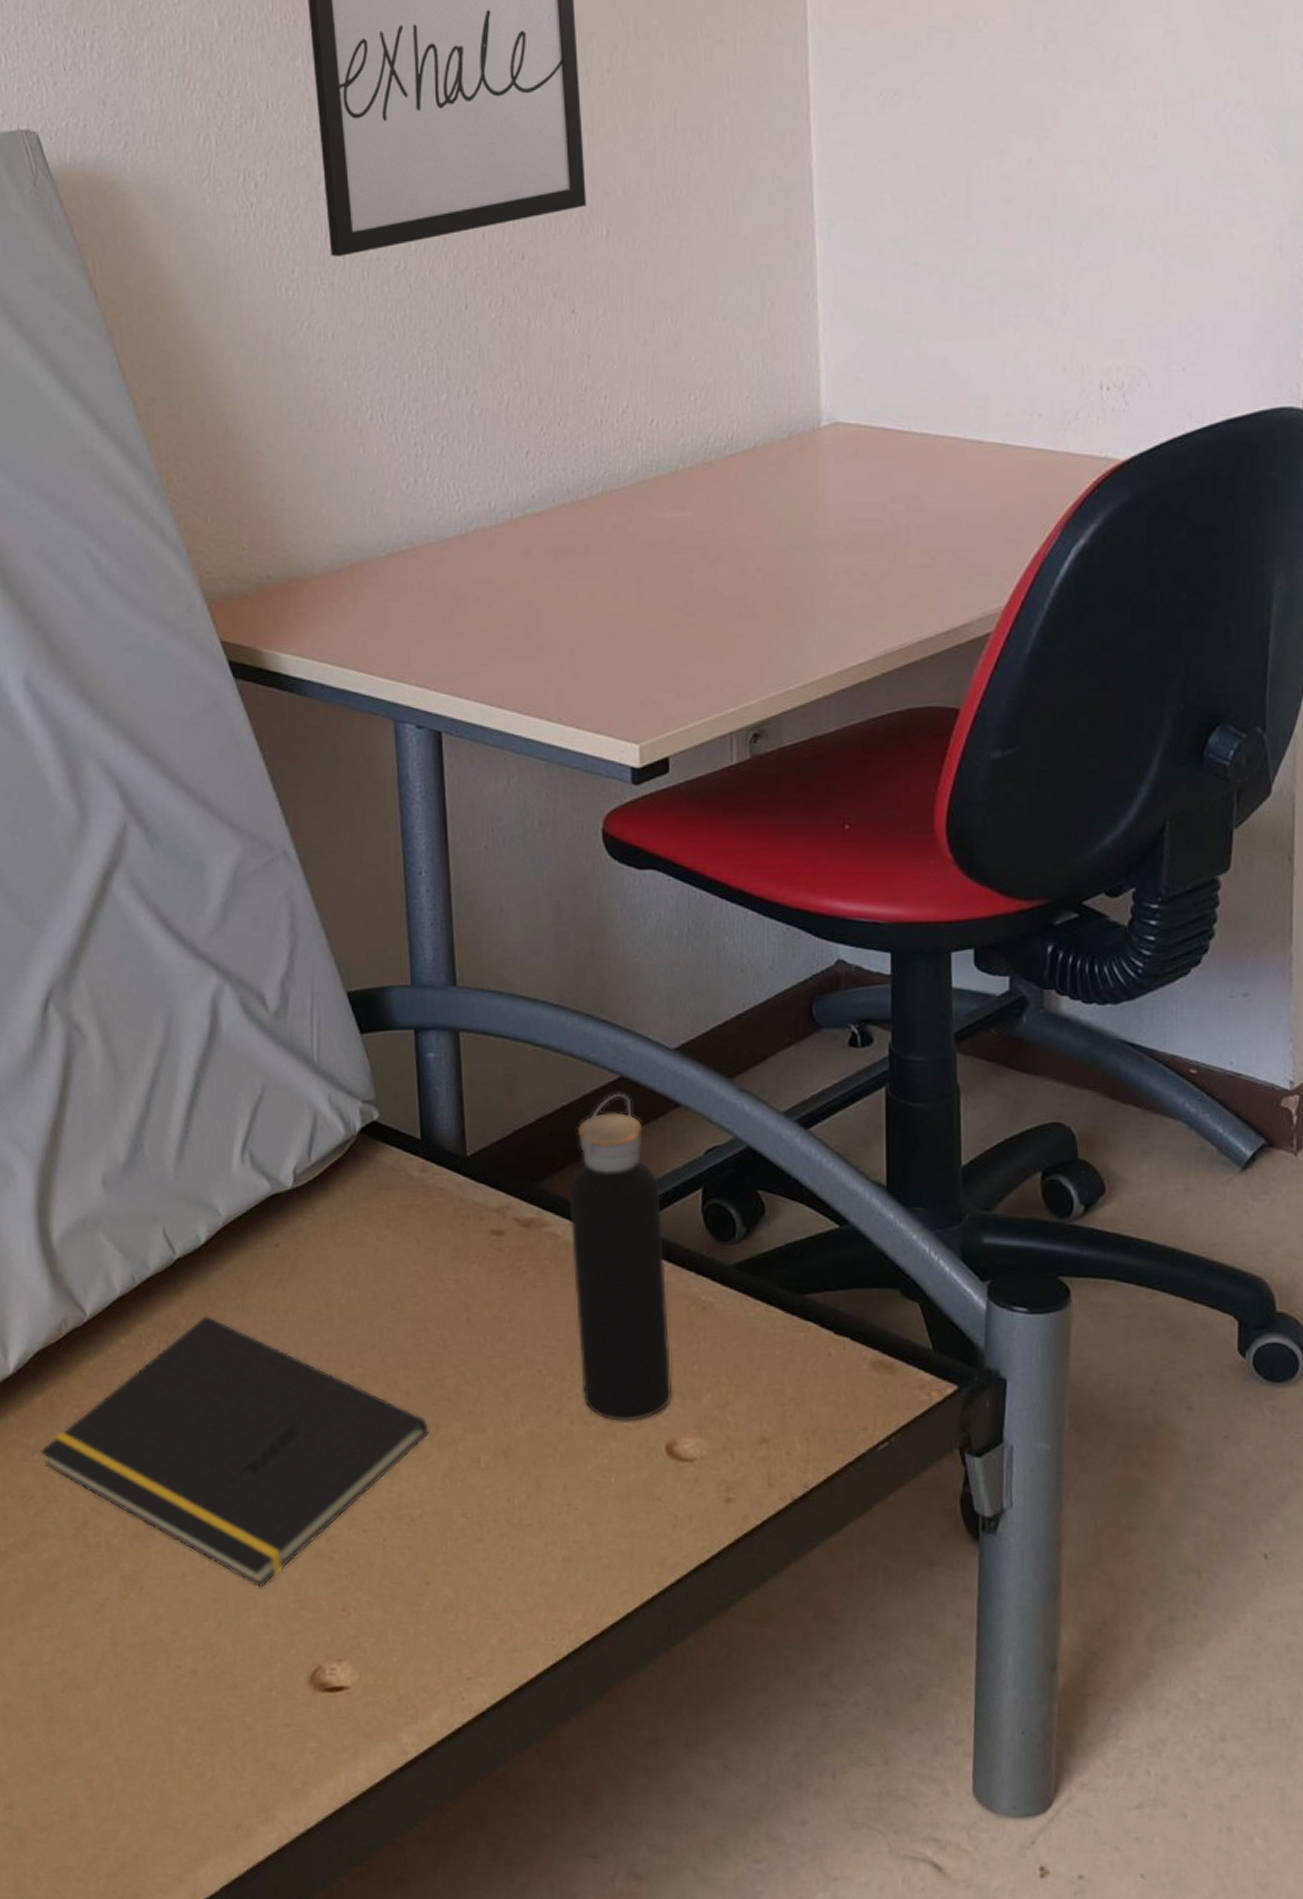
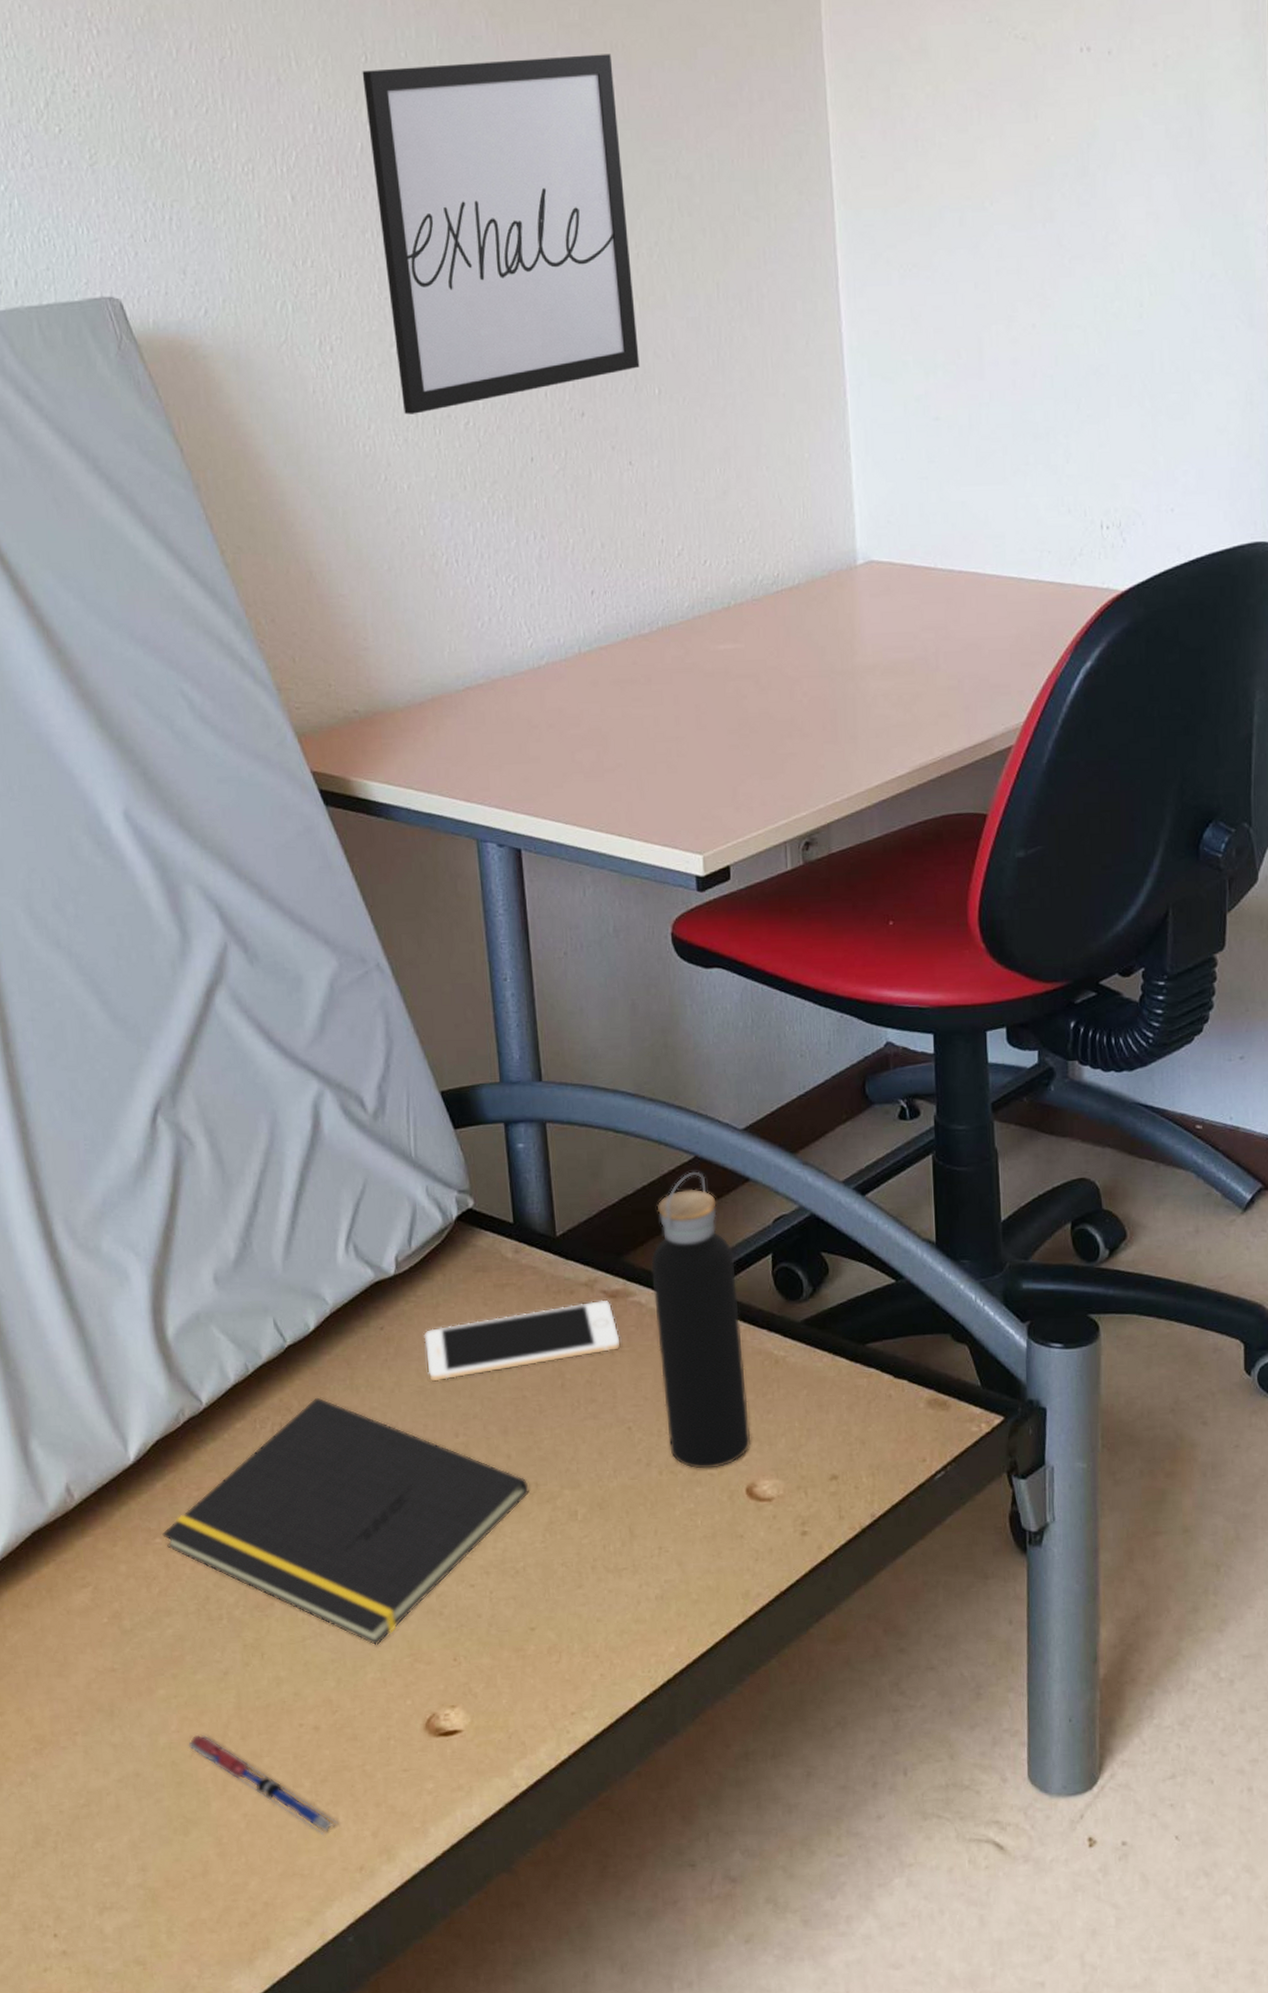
pen: none [60,1668,215,1788] -> present [188,1734,339,1836]
cell phone: none [321,1228,533,1307] -> present [424,1300,620,1381]

